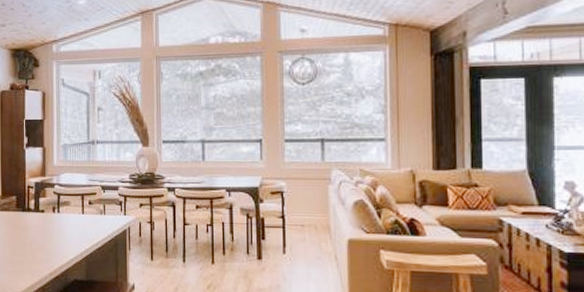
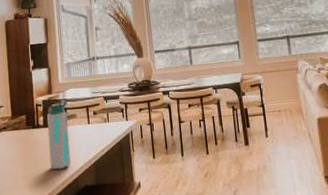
water bottle: none [38,186,63,259] -> present [47,101,72,170]

